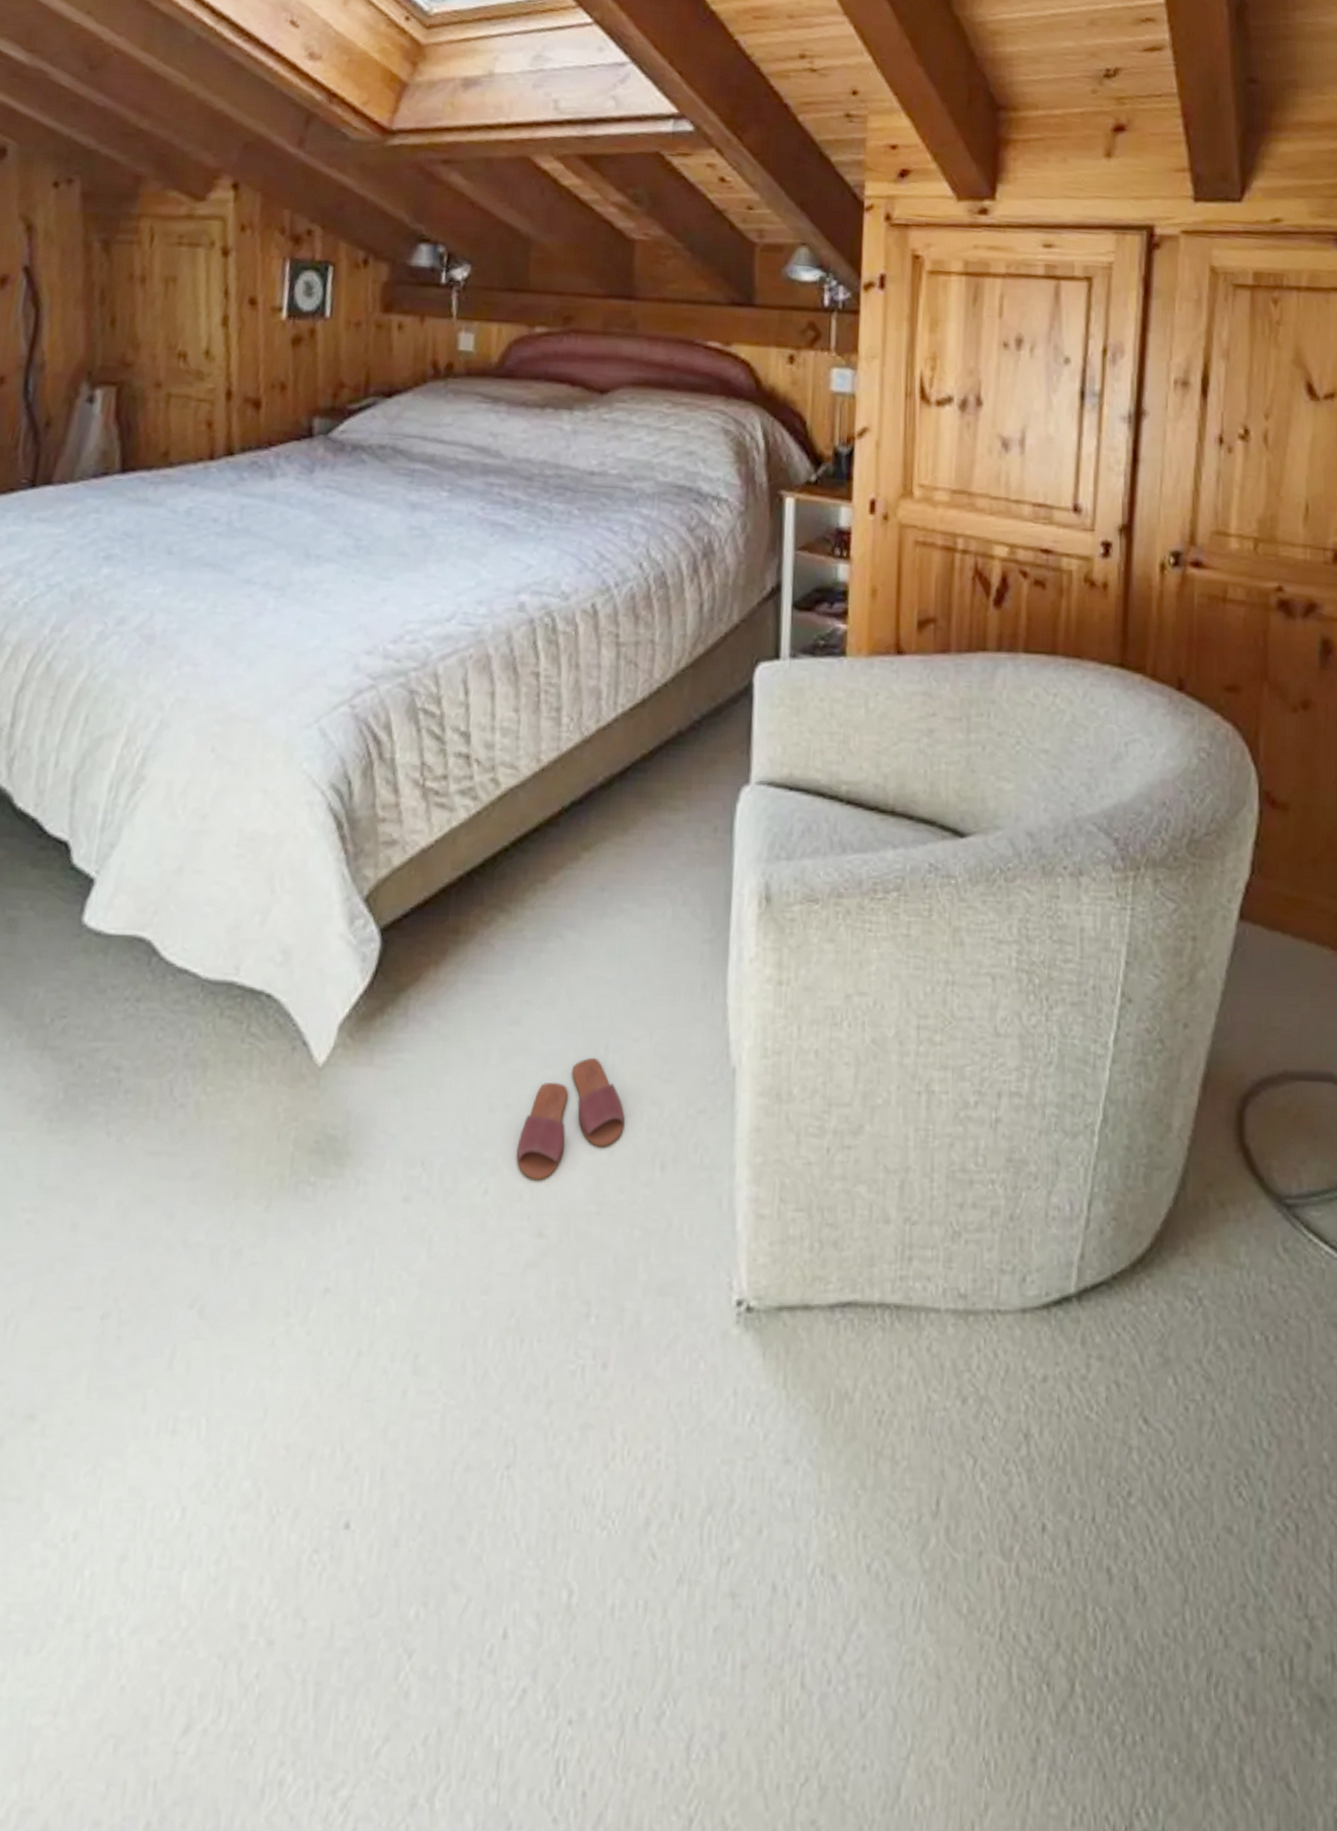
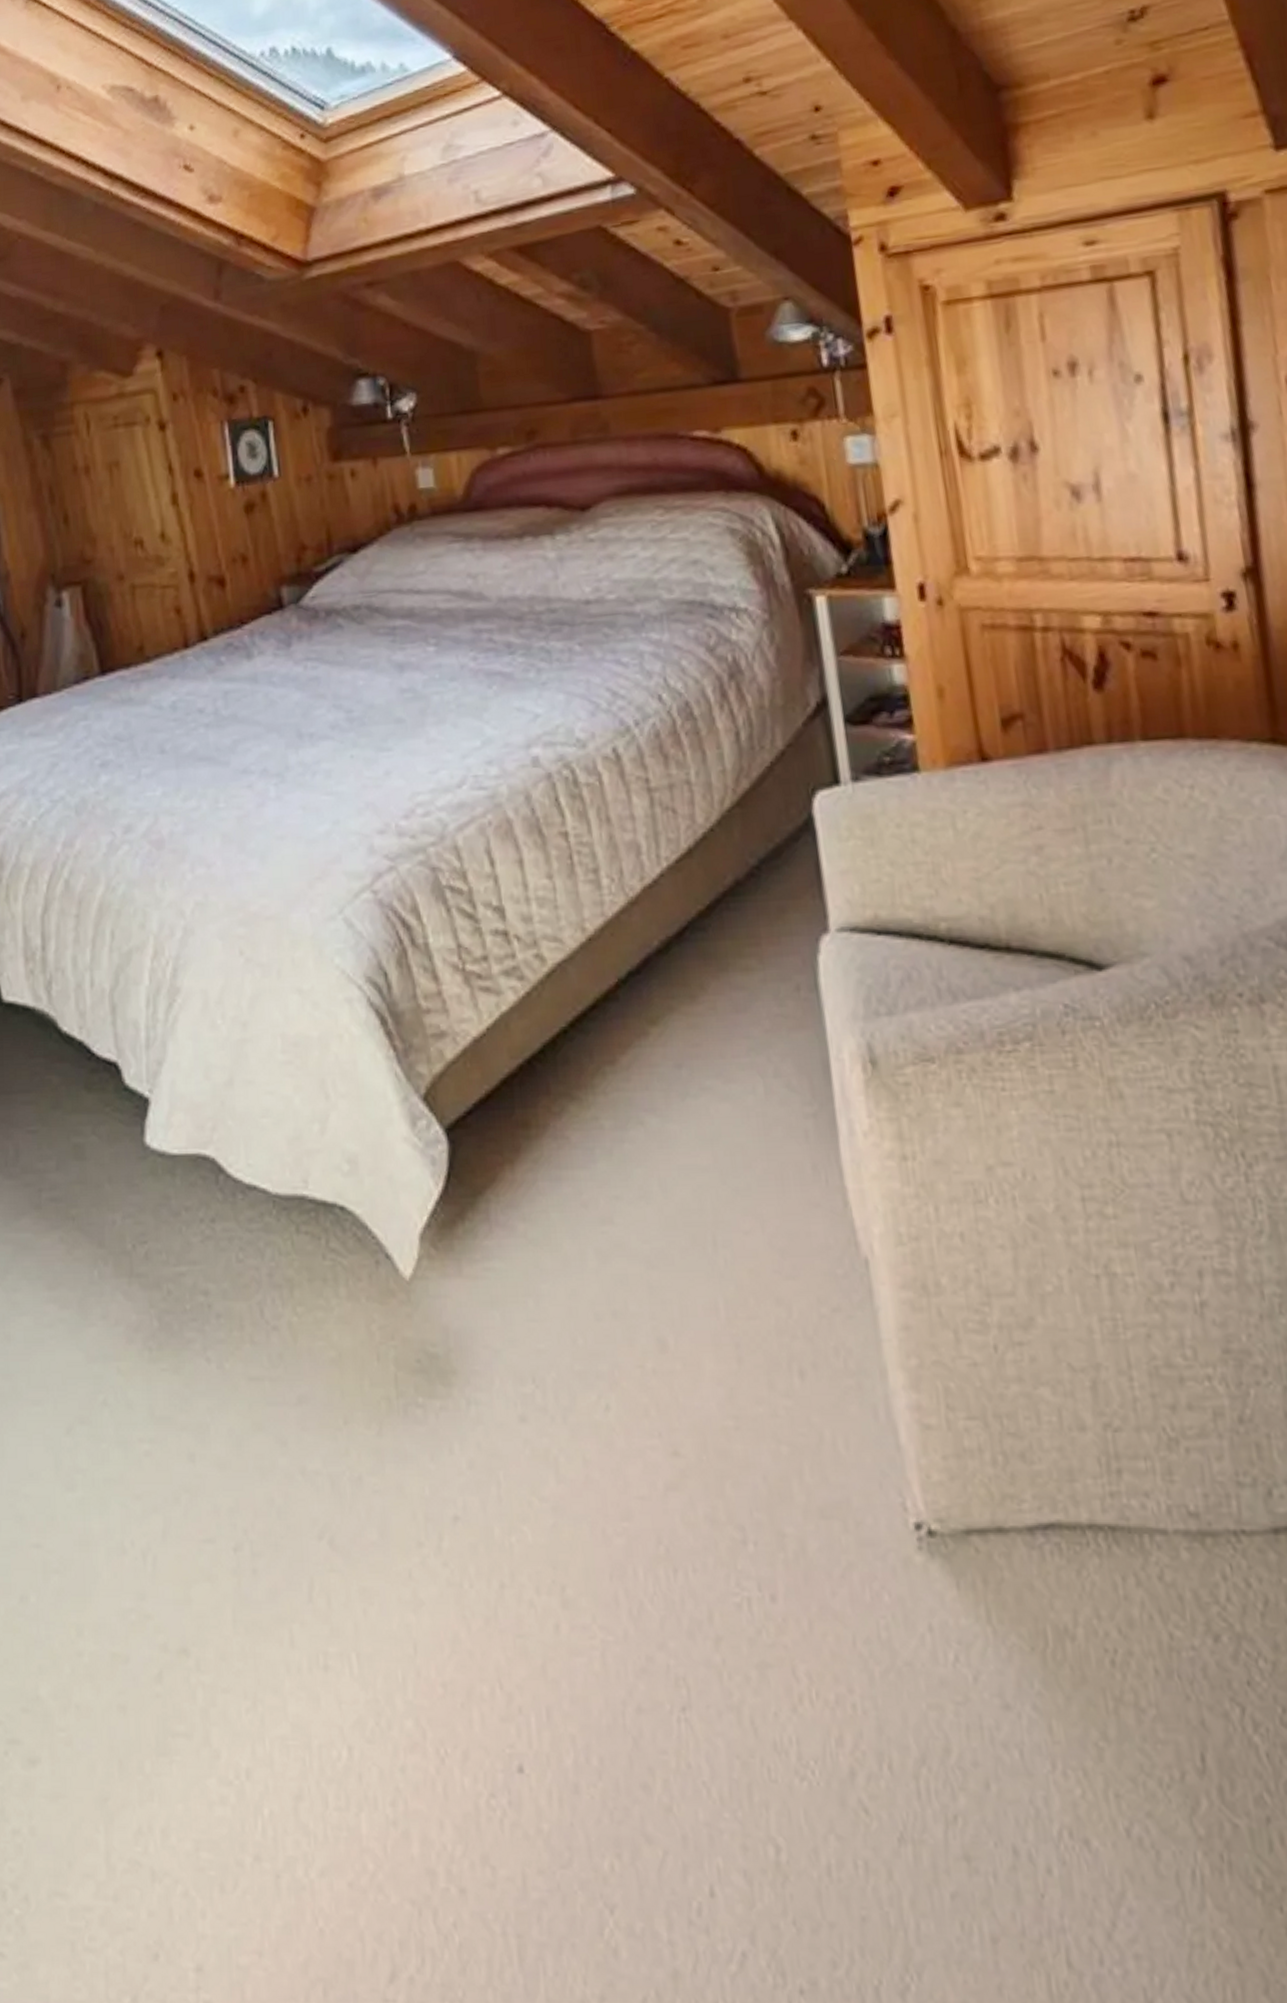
slippers: present [516,1057,625,1181] -> none [633,1254,750,1394]

